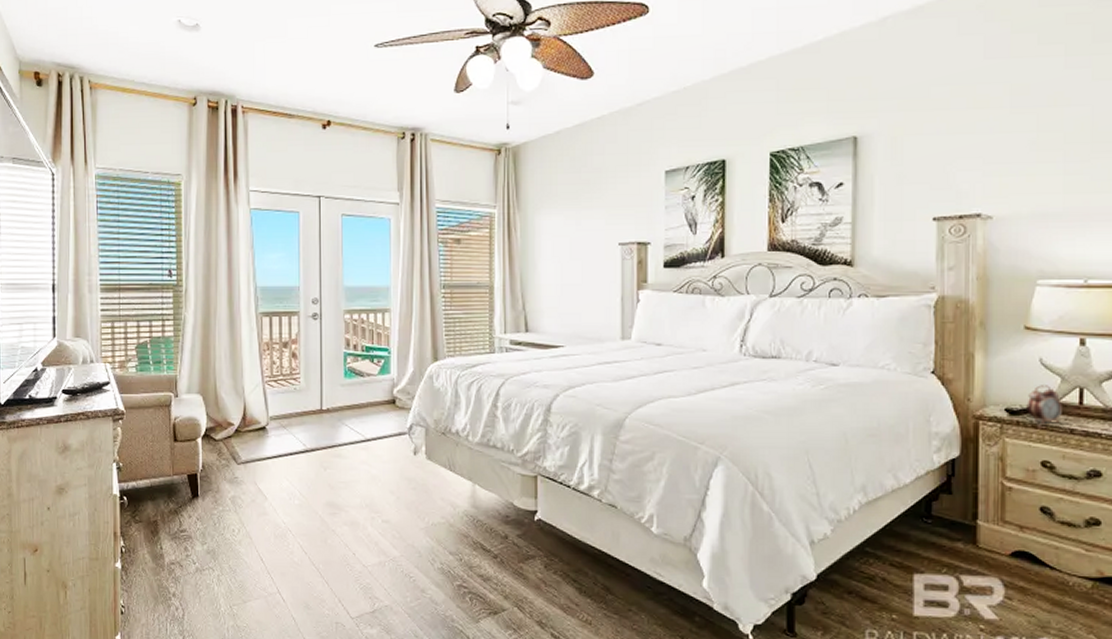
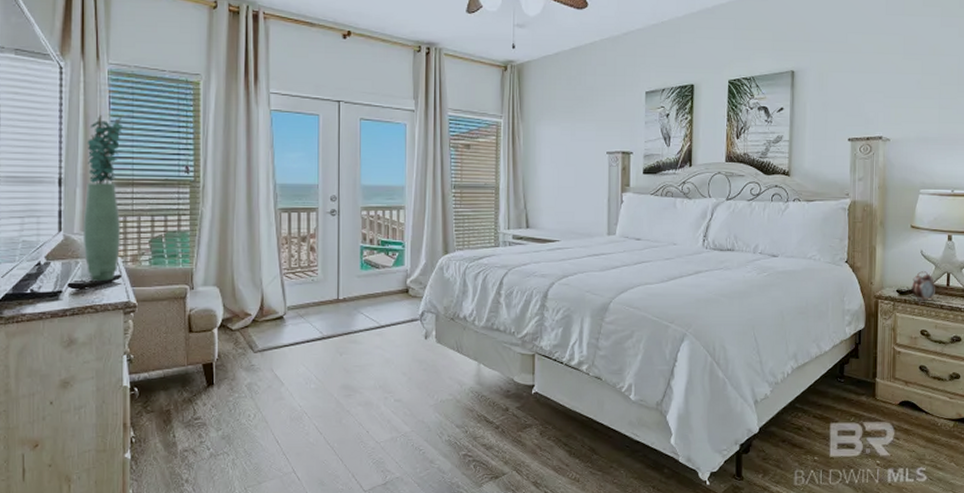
vase: none [74,220,110,388] -> present [82,115,123,282]

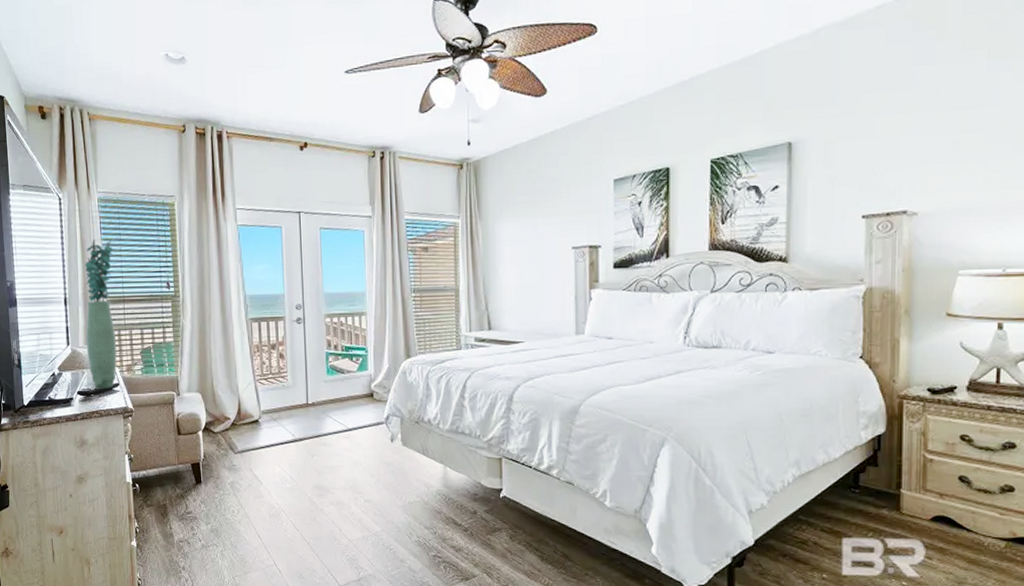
alarm clock: present [911,271,936,302] -> none [947,366,982,402]

